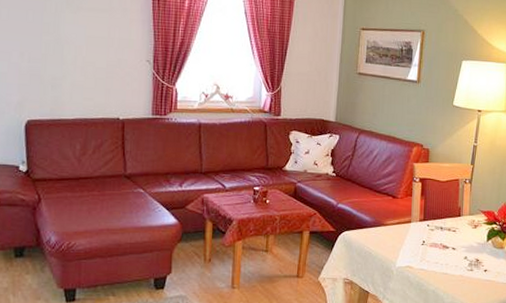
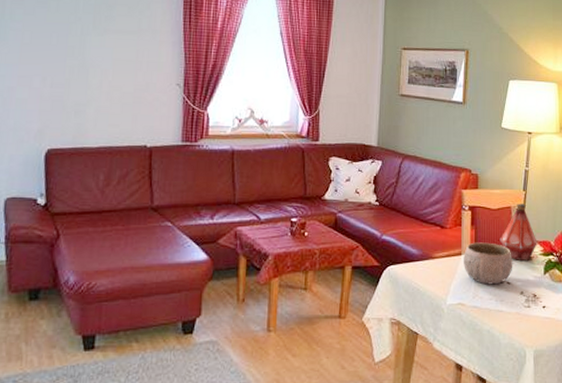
bowl: none [413,211,459,250] -> present [464,242,513,285]
bottle: none [448,176,482,229] -> present [500,203,537,260]

